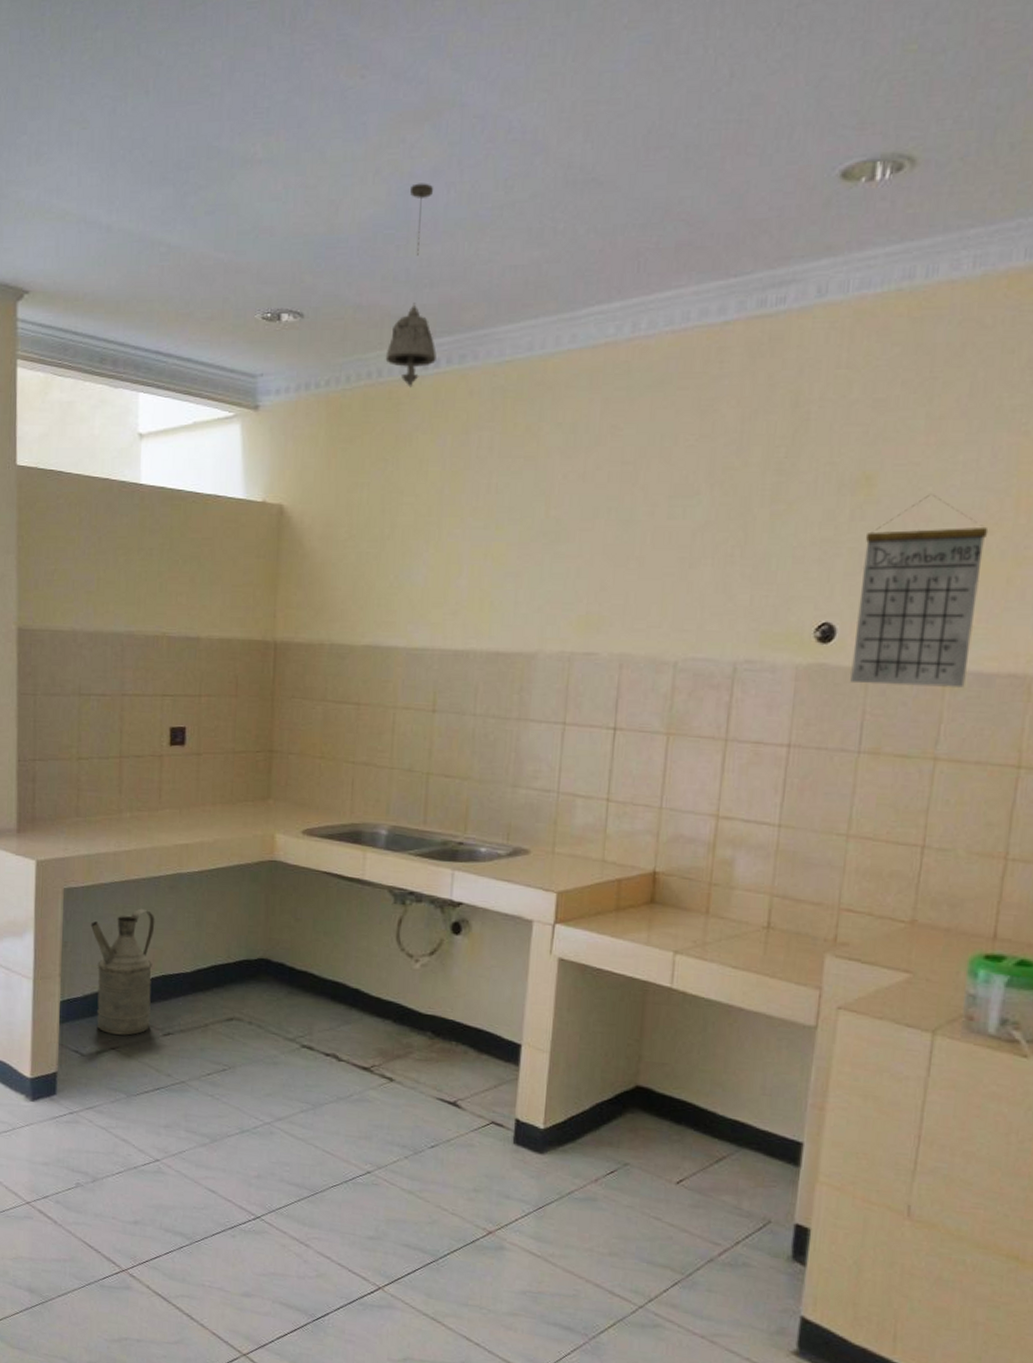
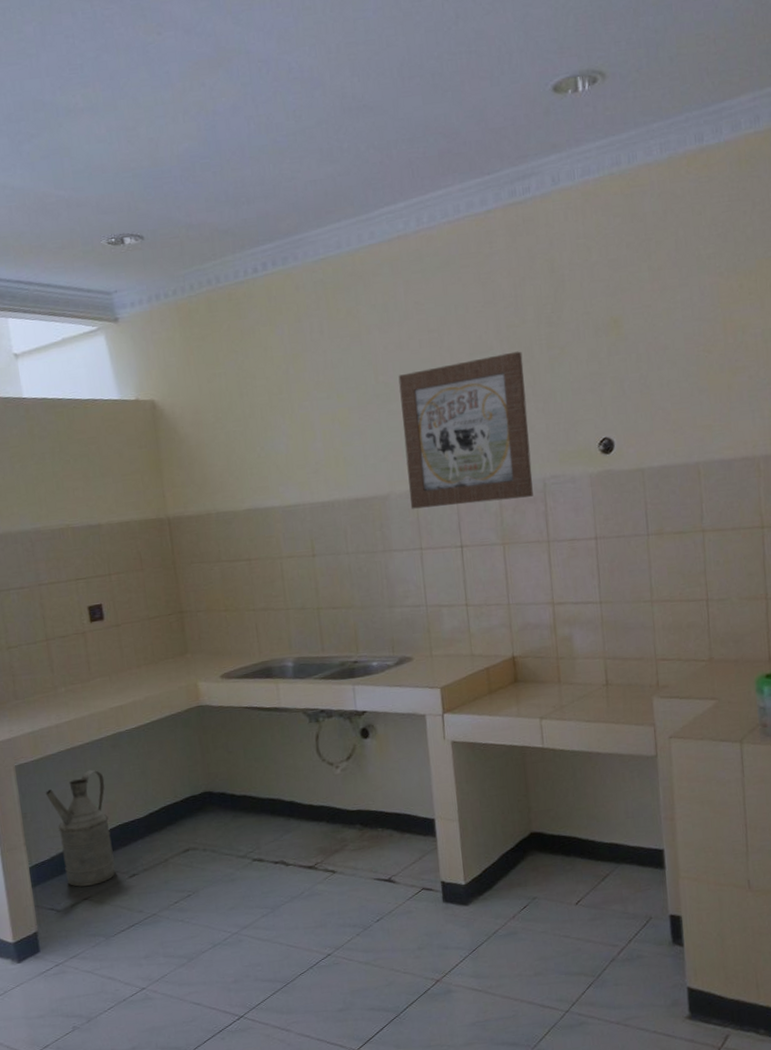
pendant light: present [385,183,437,388] -> none [216,118,263,289]
wall art: none [560,500,737,682] -> present [398,351,533,509]
calendar: present [850,495,989,689] -> none [622,329,714,481]

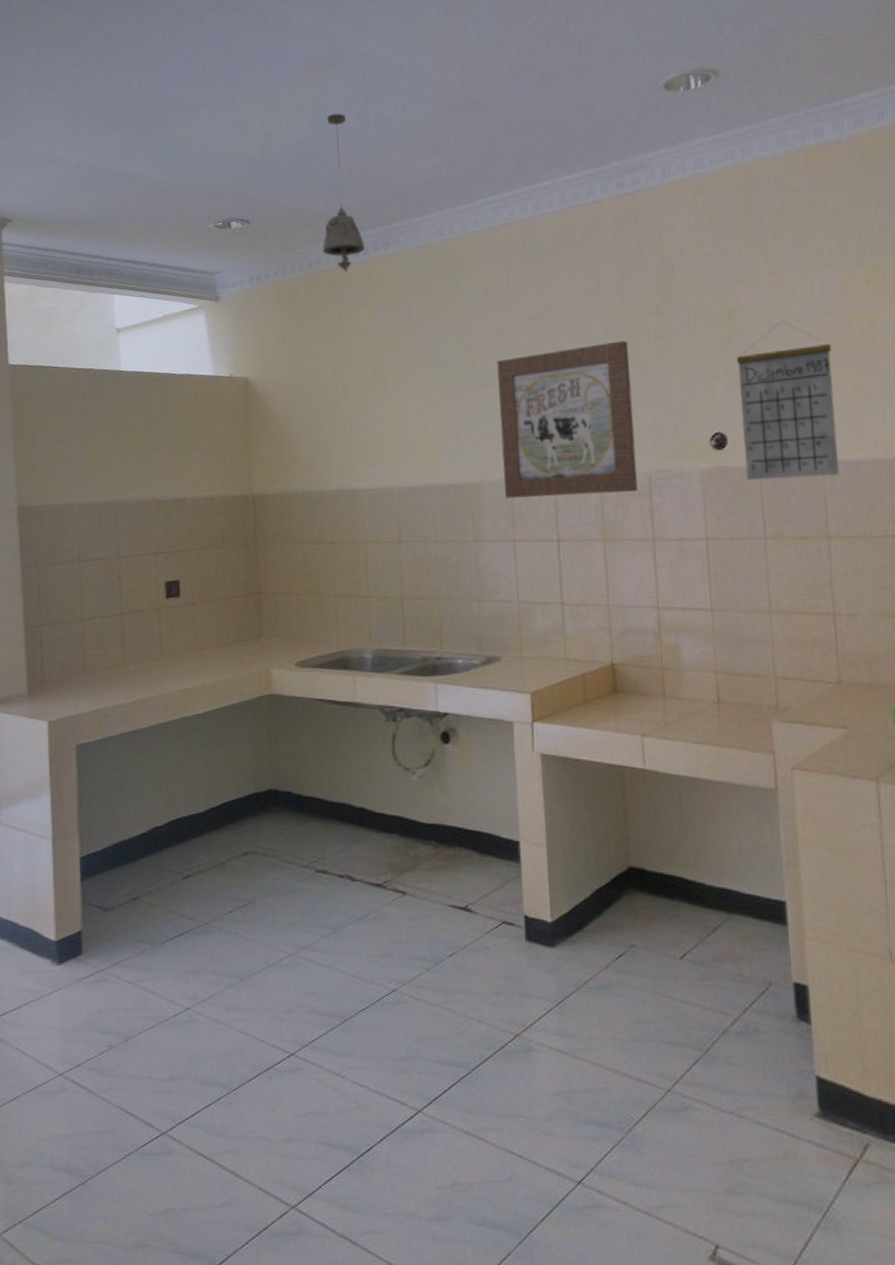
watering can: present [45,769,116,887] -> none [104,755,169,884]
pendant light: none [216,118,263,289] -> present [322,113,365,272]
calendar: none [622,329,714,481] -> present [736,322,840,480]

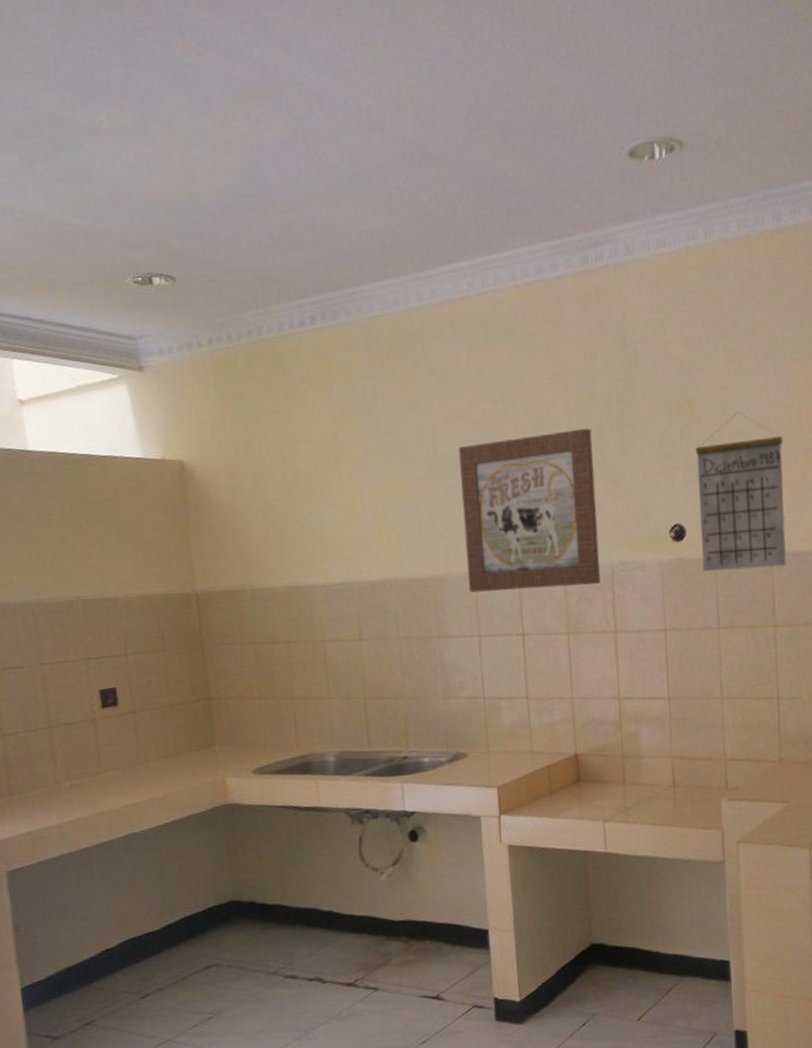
pendant light: present [322,113,365,272] -> none [262,154,312,343]

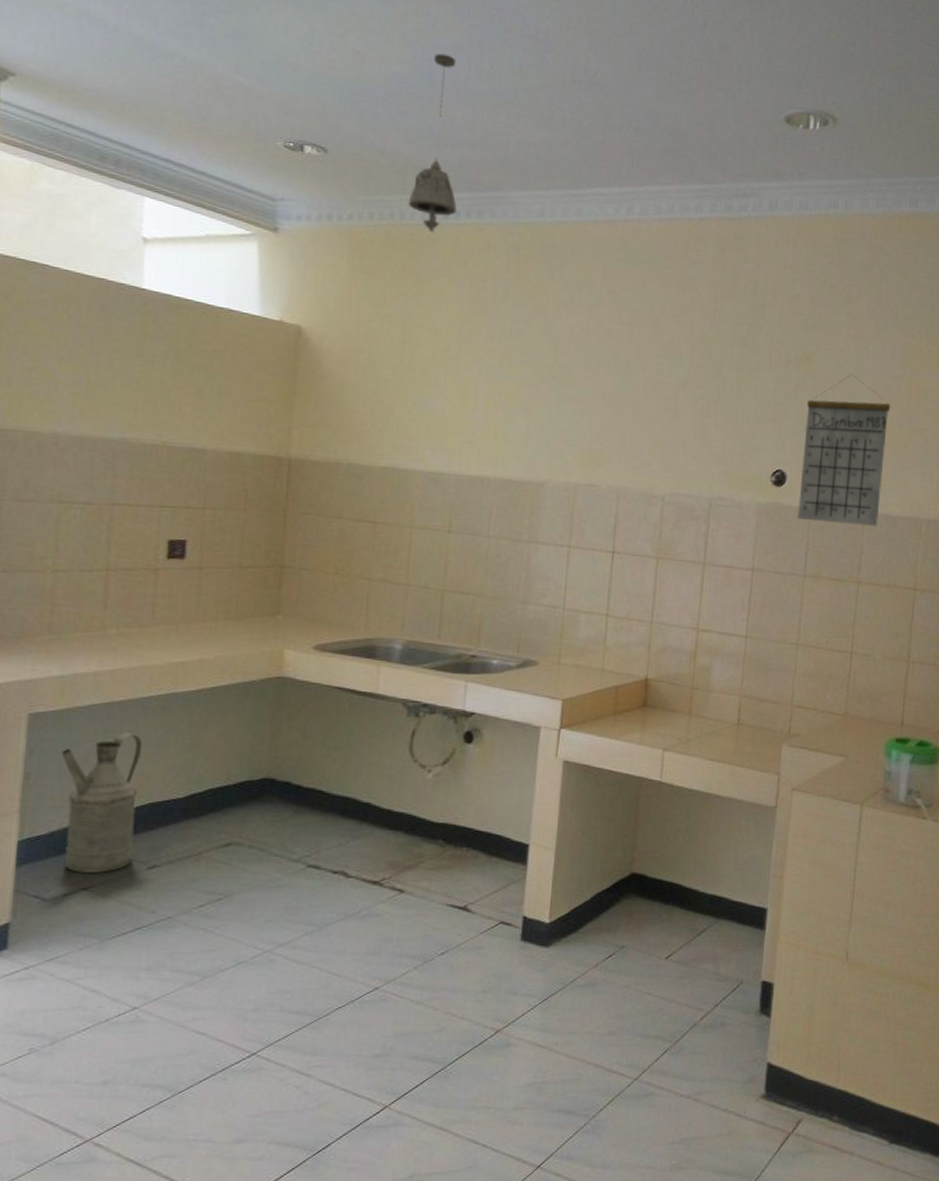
watering can: none [42,876,125,1010] -> present [61,732,143,873]
pendant light: none [262,154,312,343] -> present [408,53,457,233]
wall art: present [458,428,601,593] -> none [566,360,711,514]

